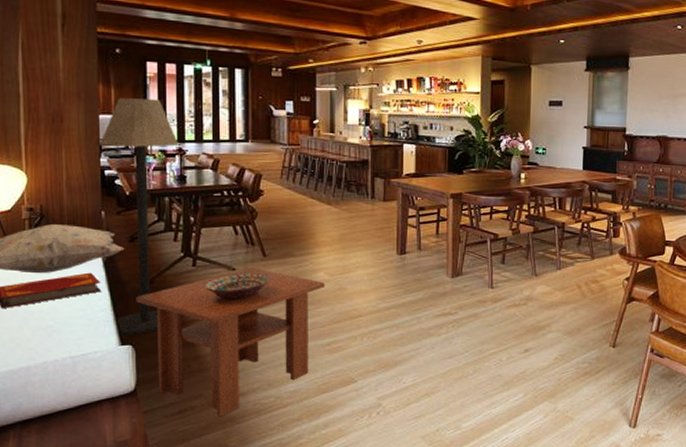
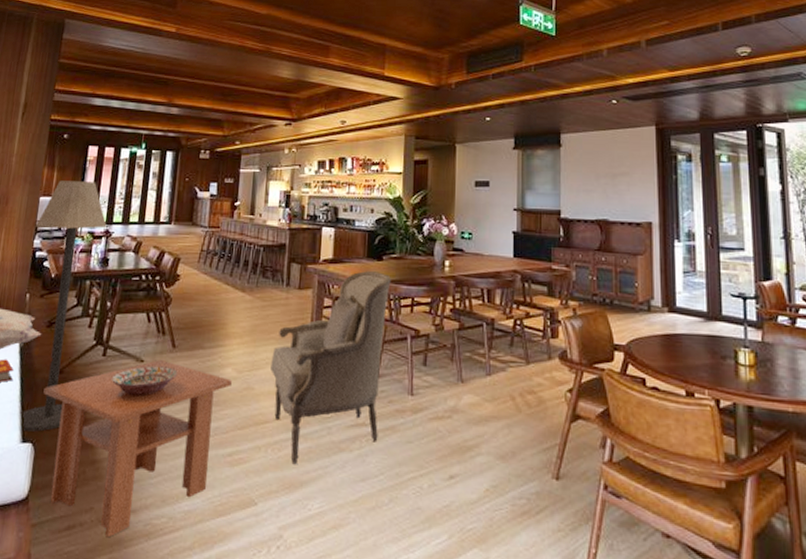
armchair: none [361,184,471,349] -> present [270,271,391,465]

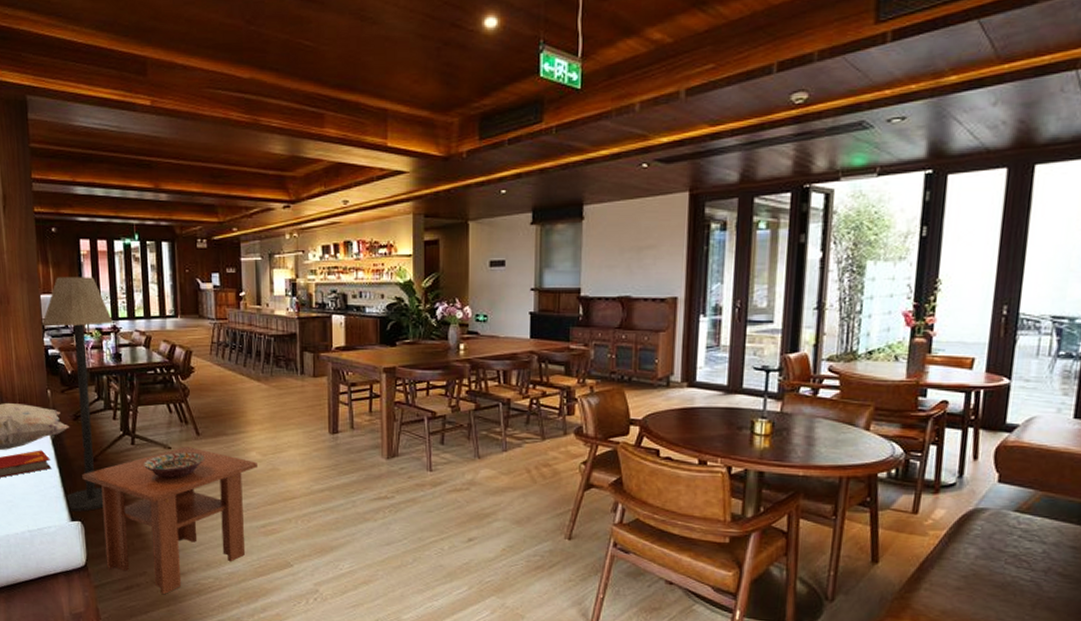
armchair: present [270,271,391,465] -> none [293,357,405,533]

